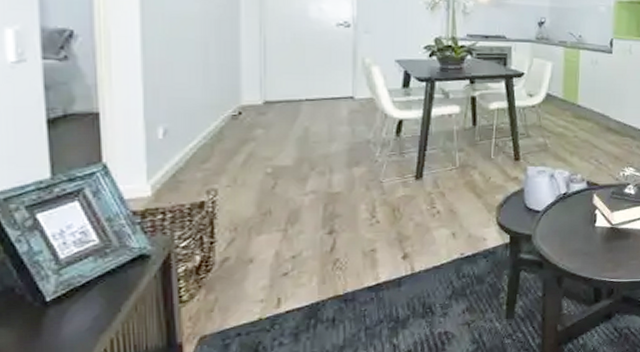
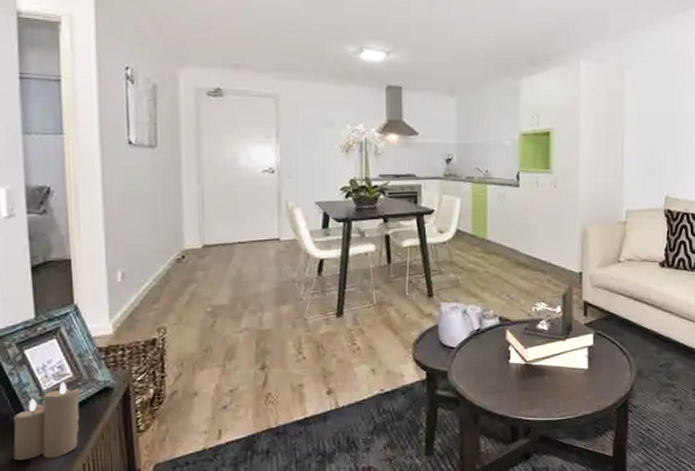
candle: none [20,249,109,338] -> present [13,382,80,461]

